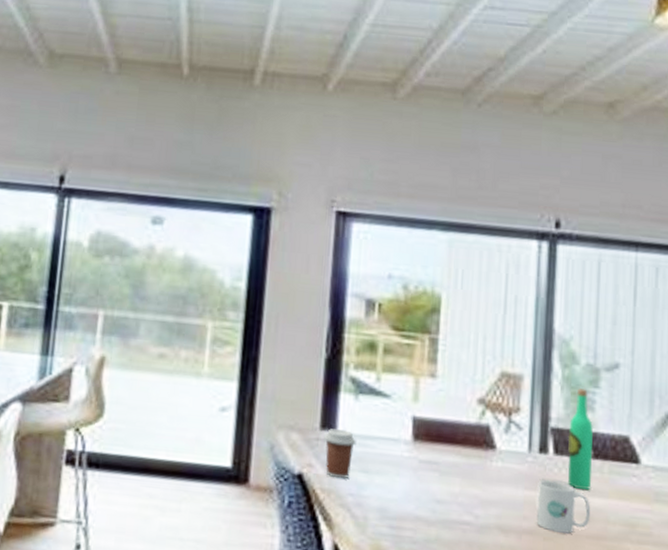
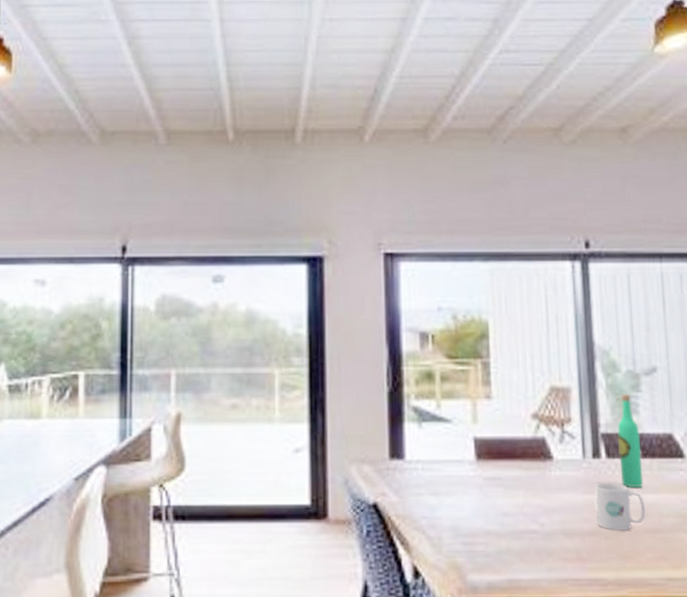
coffee cup: present [324,429,356,479] -> none [394,457,424,504]

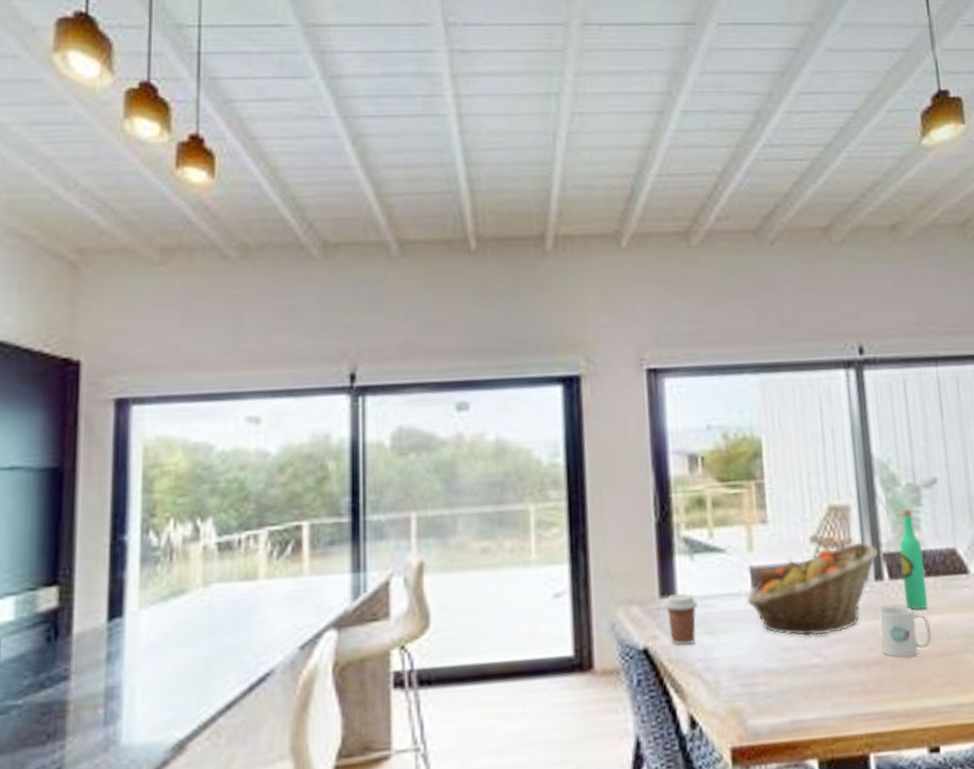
coffee cup: none [394,457,424,504] -> present [665,593,698,646]
fruit basket: none [470,421,596,504] -> present [747,542,878,637]

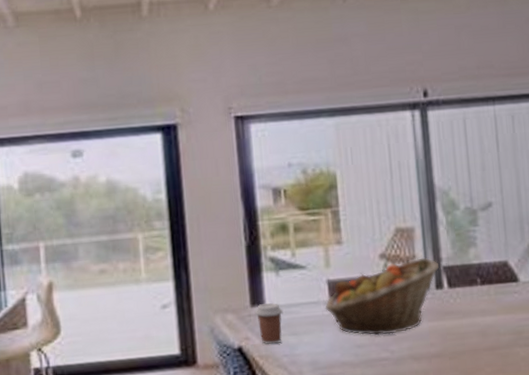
mug: present [878,605,932,658] -> none [438,309,485,351]
wine bottle: present [899,509,928,610] -> none [457,229,482,313]

